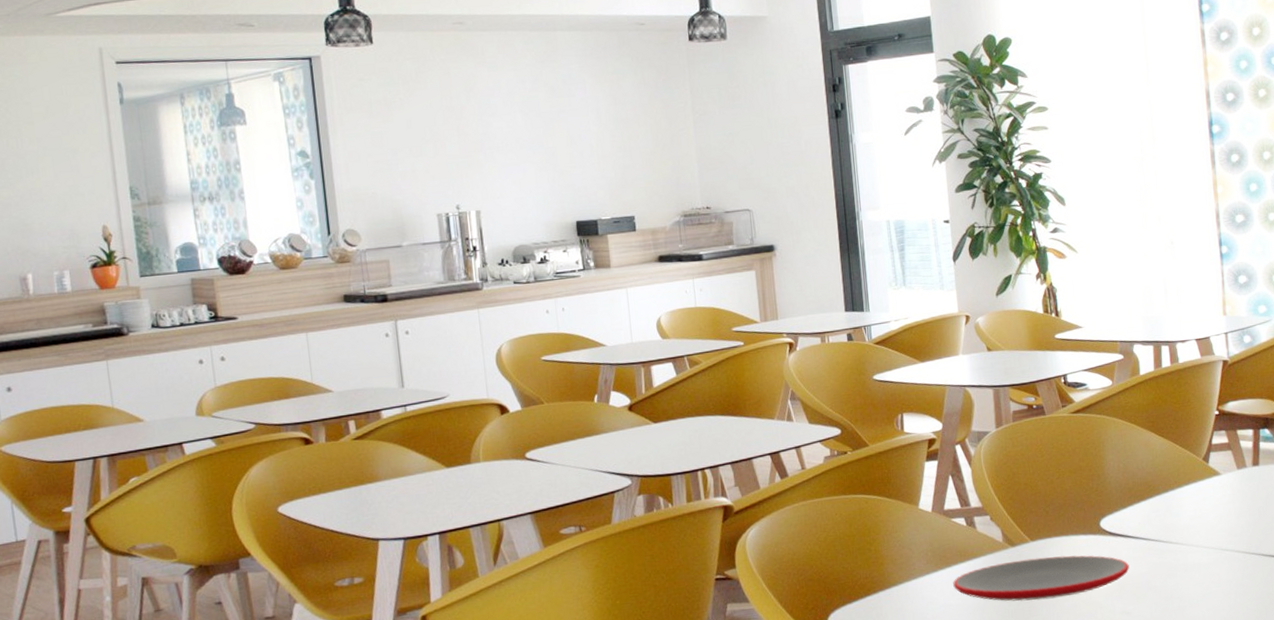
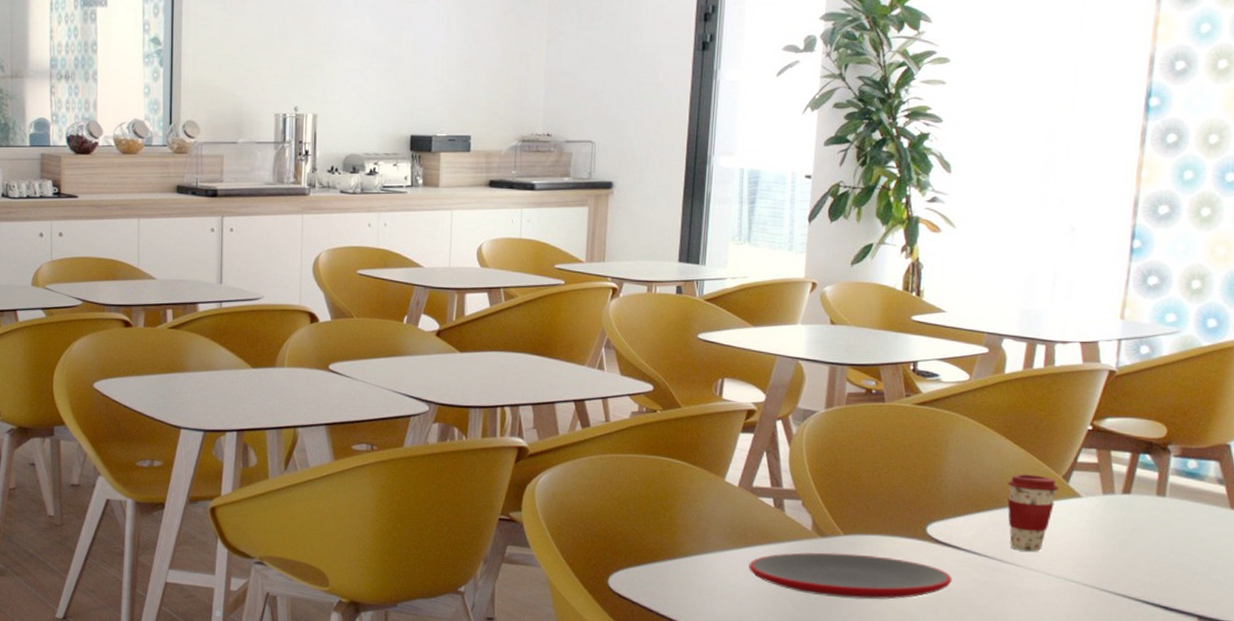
coffee cup: none [1159,460,1202,530] -> present [1007,474,1059,552]

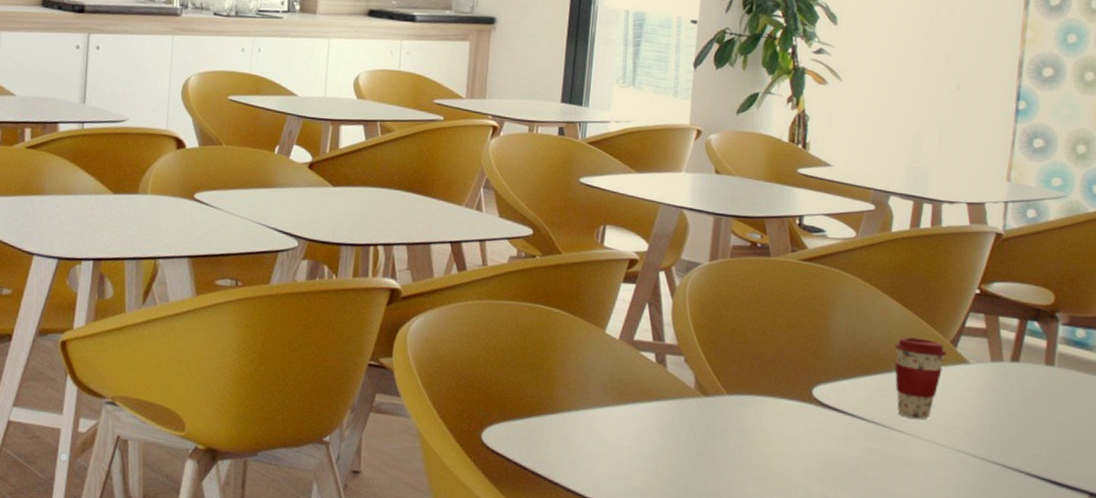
plate: present [749,552,952,600] -> none [629,411,839,465]

